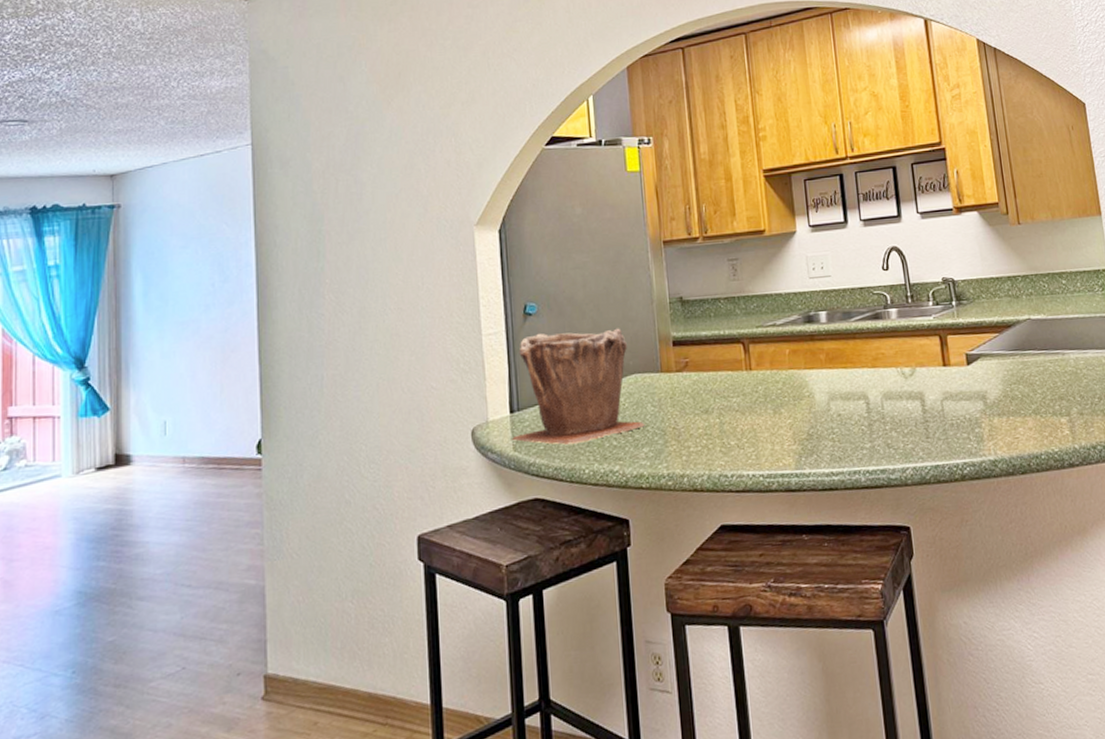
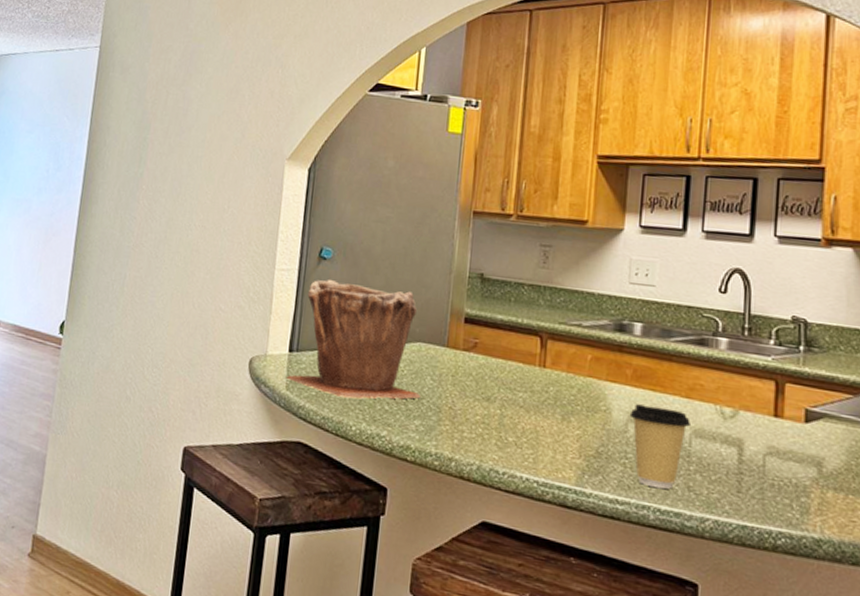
coffee cup: none [829,380,881,453] -> present [629,404,692,489]

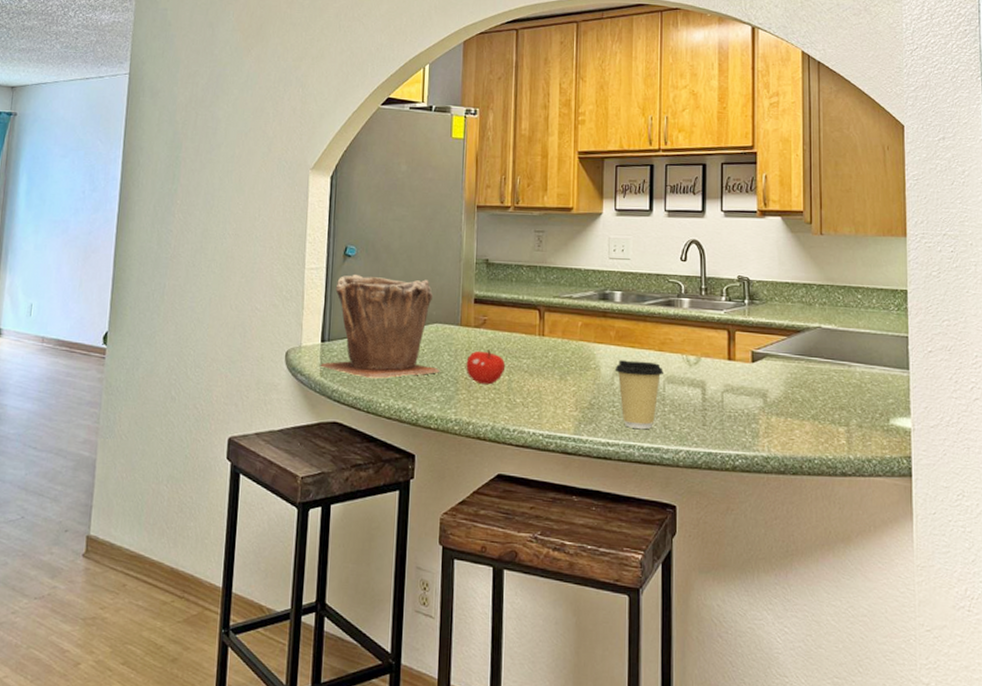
fruit: none [451,377,498,418] -> present [466,350,506,385]

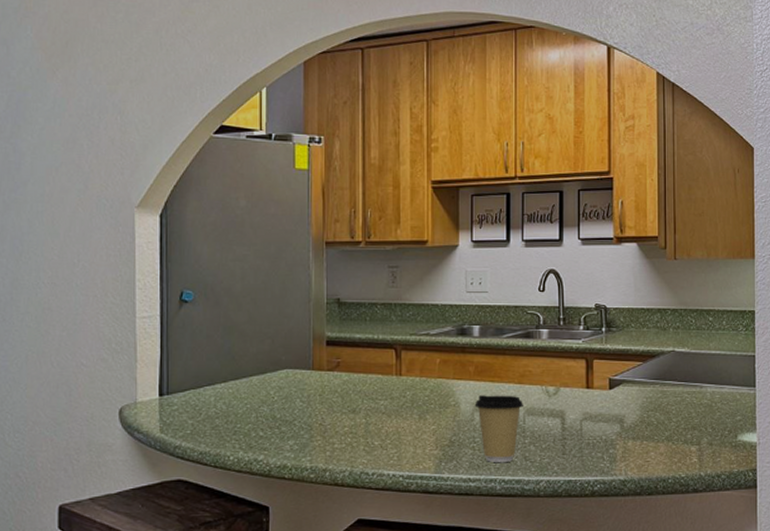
plant pot: present [319,274,440,378] -> none [158,320,292,431]
fruit: present [466,350,506,385] -> none [320,393,362,430]

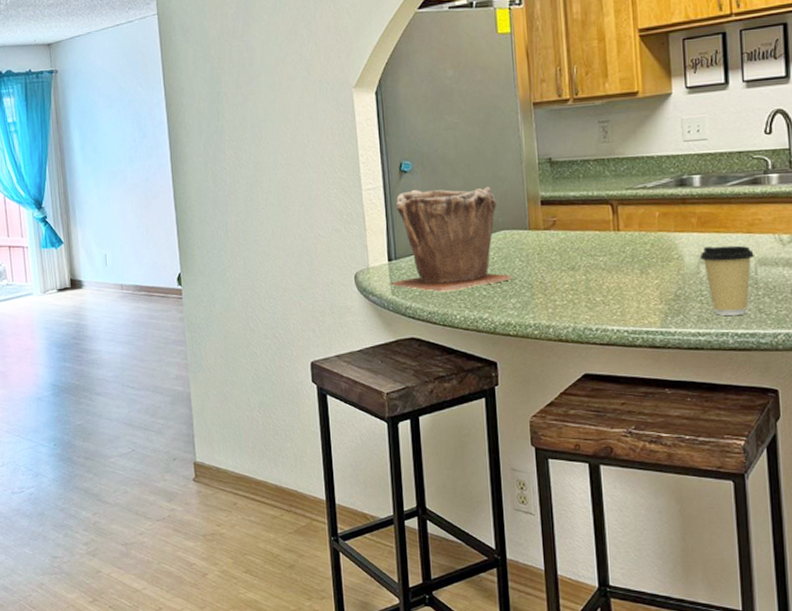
plant pot: none [158,320,292,431] -> present [389,186,513,292]

